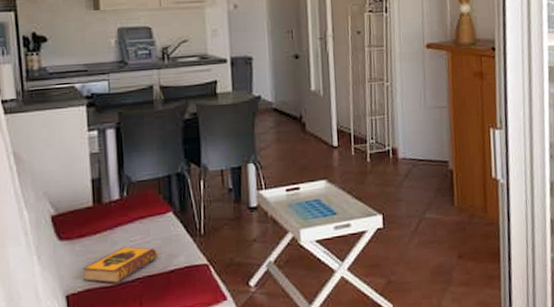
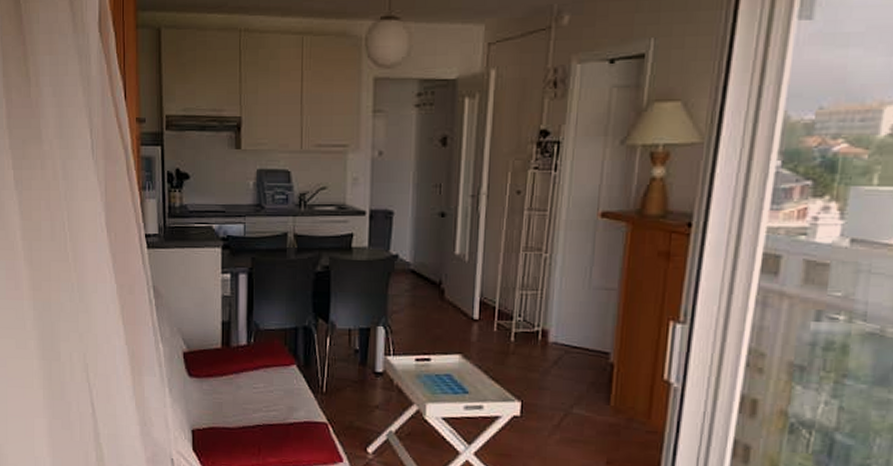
hardback book: present [82,246,159,284] -> none [208,392,280,427]

